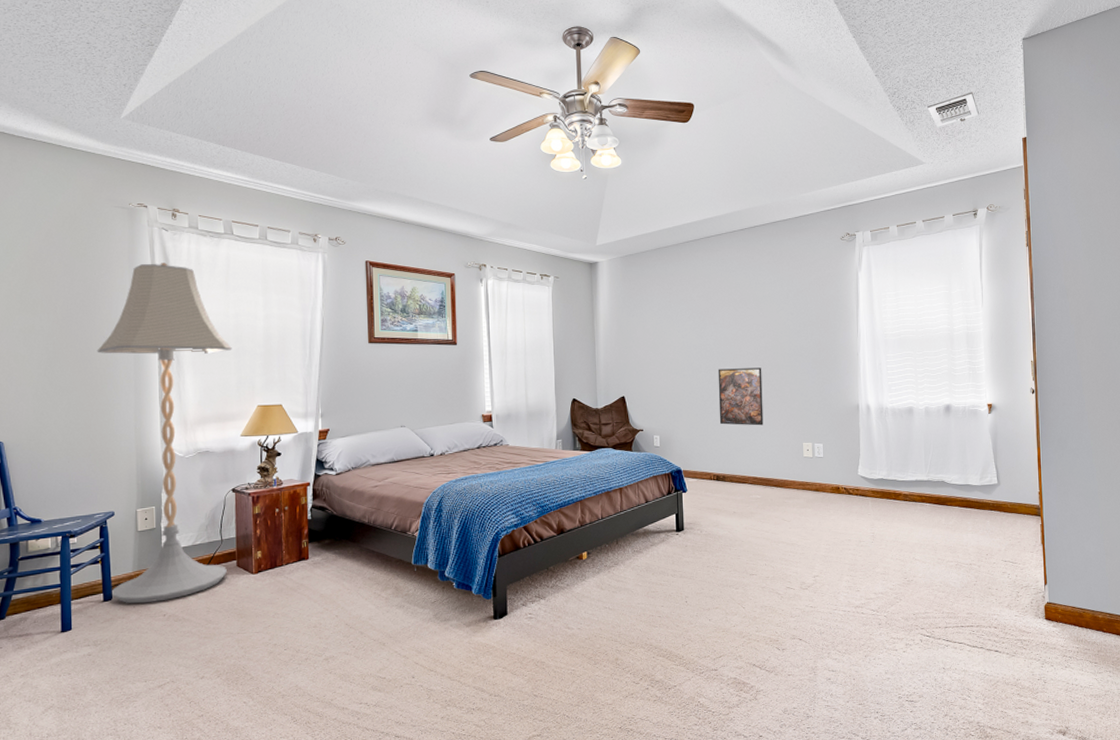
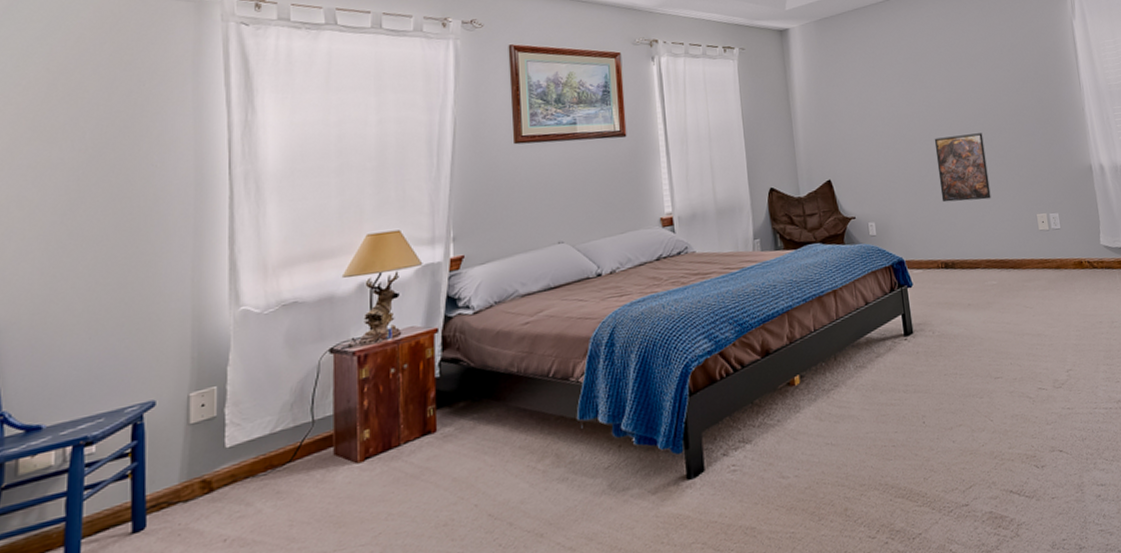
floor lamp: present [97,263,232,604] -> none [141,64,333,531]

